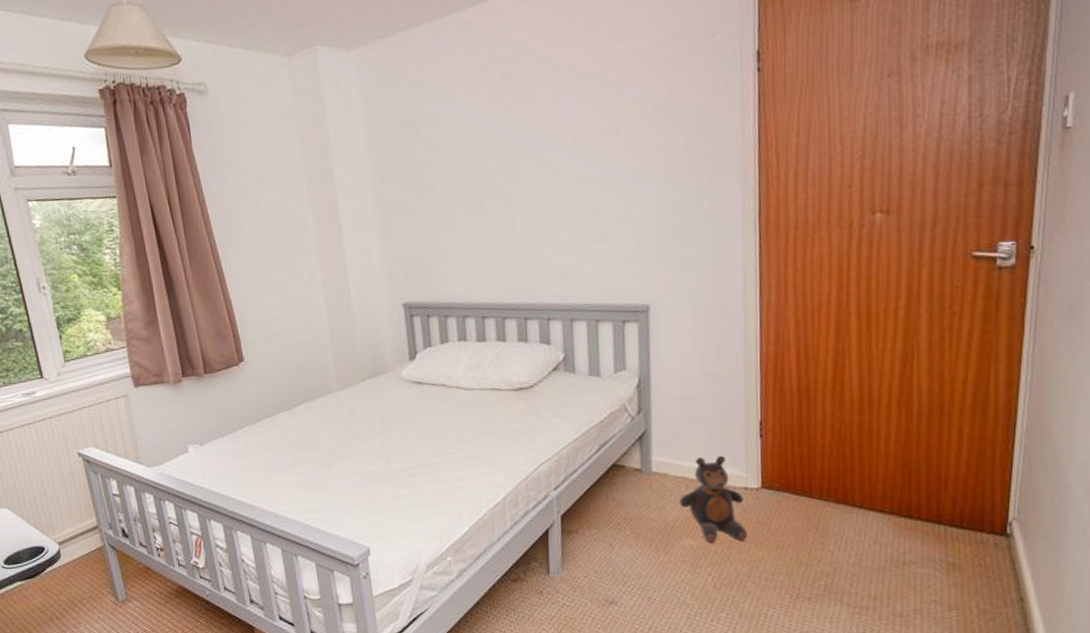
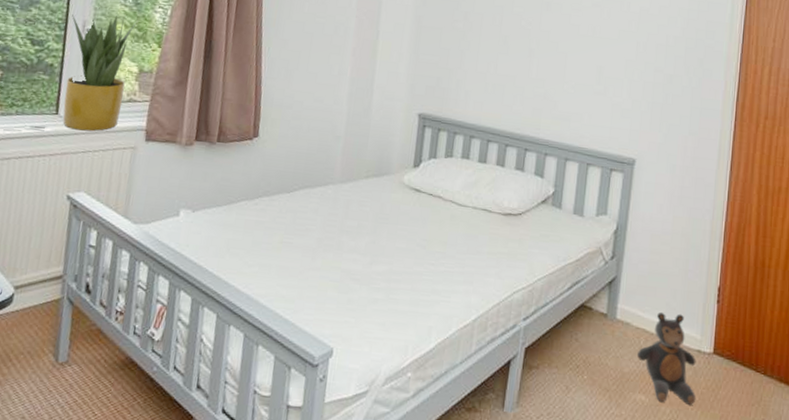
planter: none [23,263,103,390] -> present [63,14,138,131]

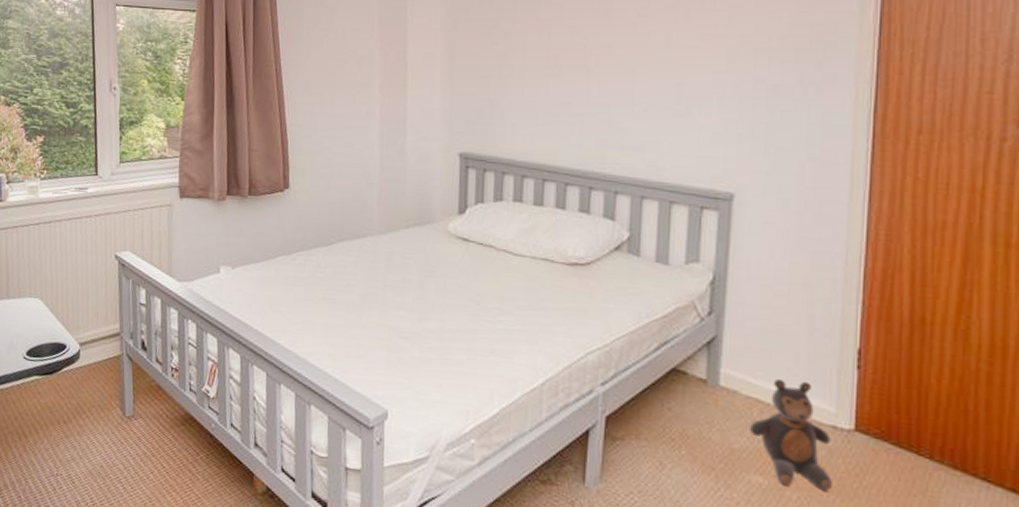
planter: present [63,14,138,131] -> none [99,69,159,190]

